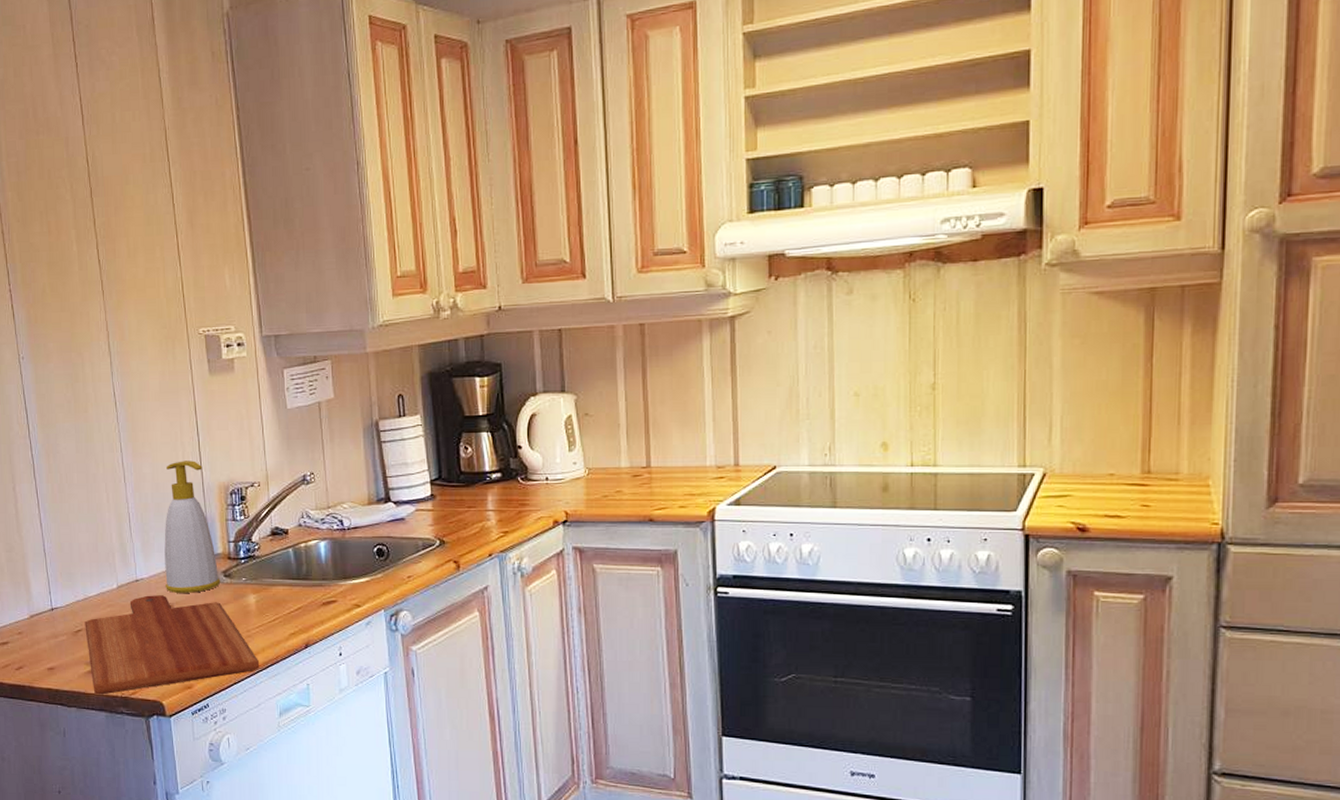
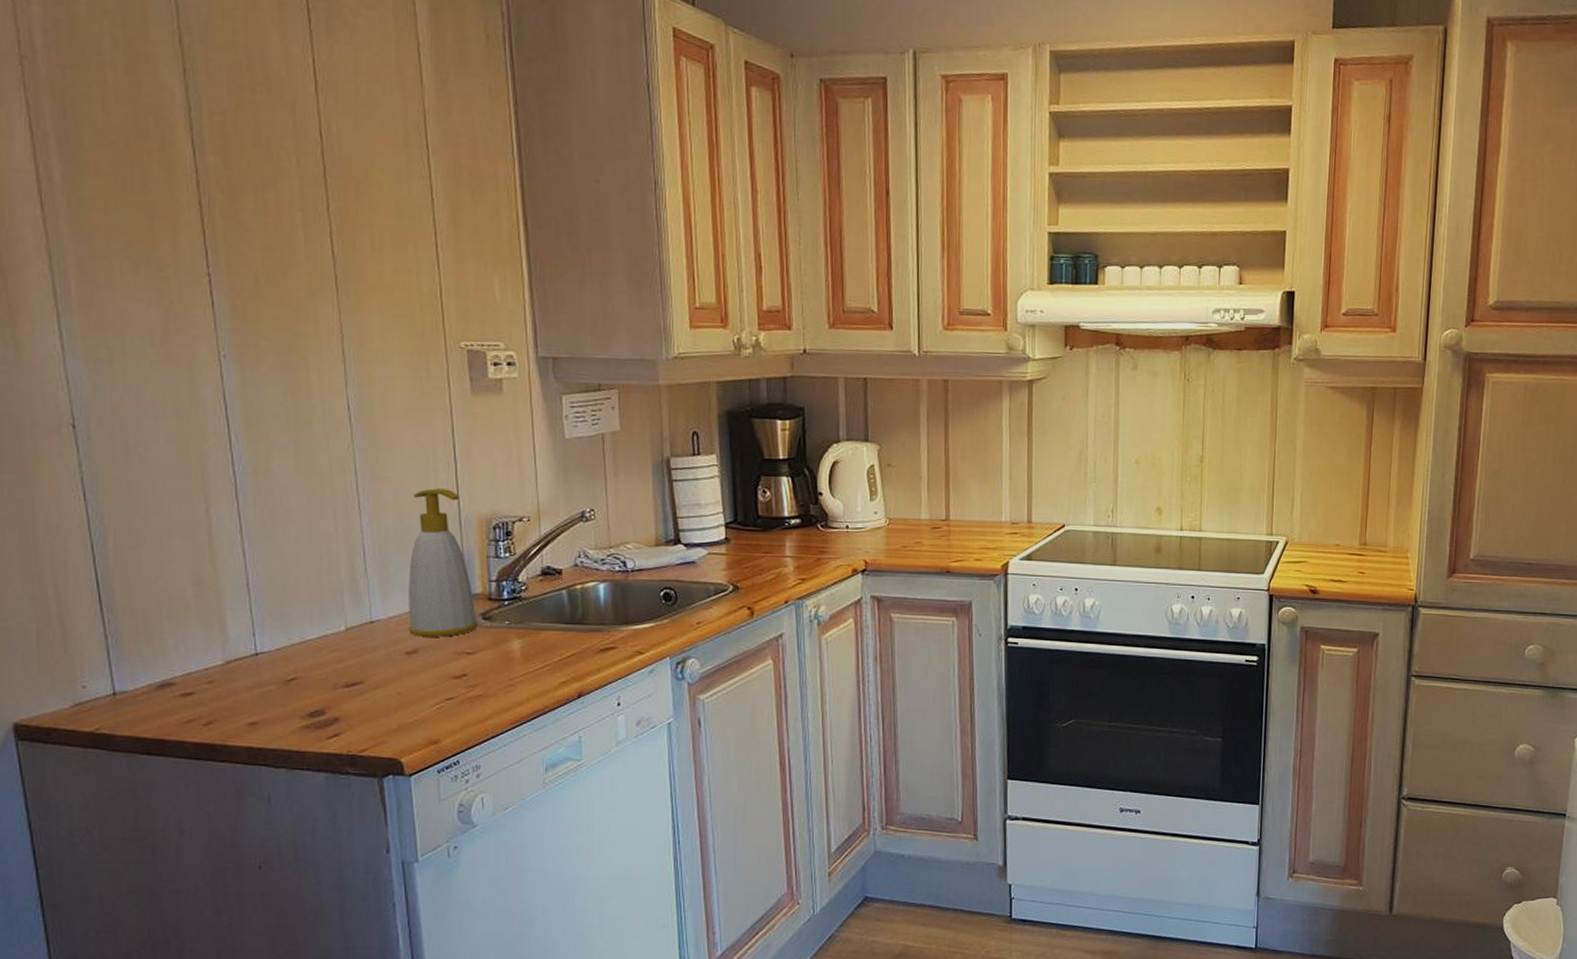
cutting board: present [85,595,260,695] -> none [301,639,523,753]

